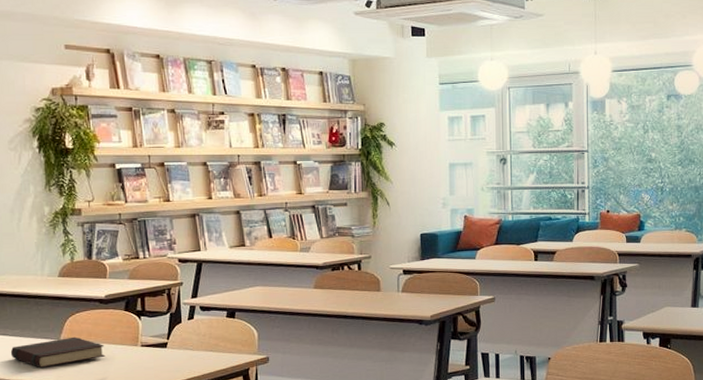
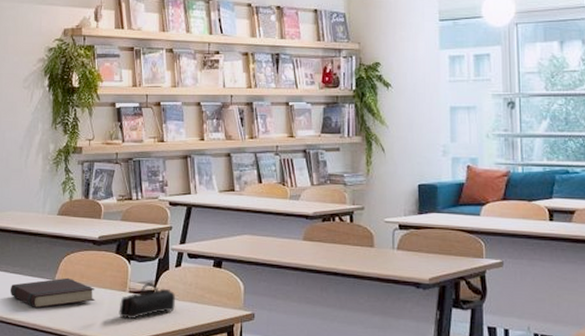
pencil case: none [131,336,191,371] -> present [119,282,176,319]

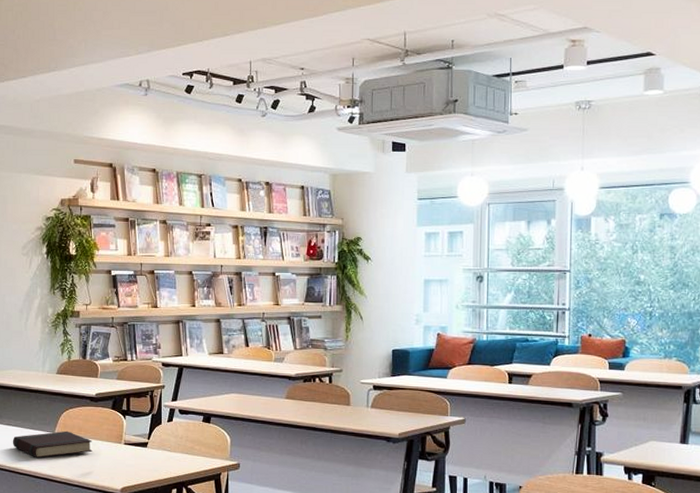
pencil case: present [119,282,176,319] -> none [115,435,168,468]

